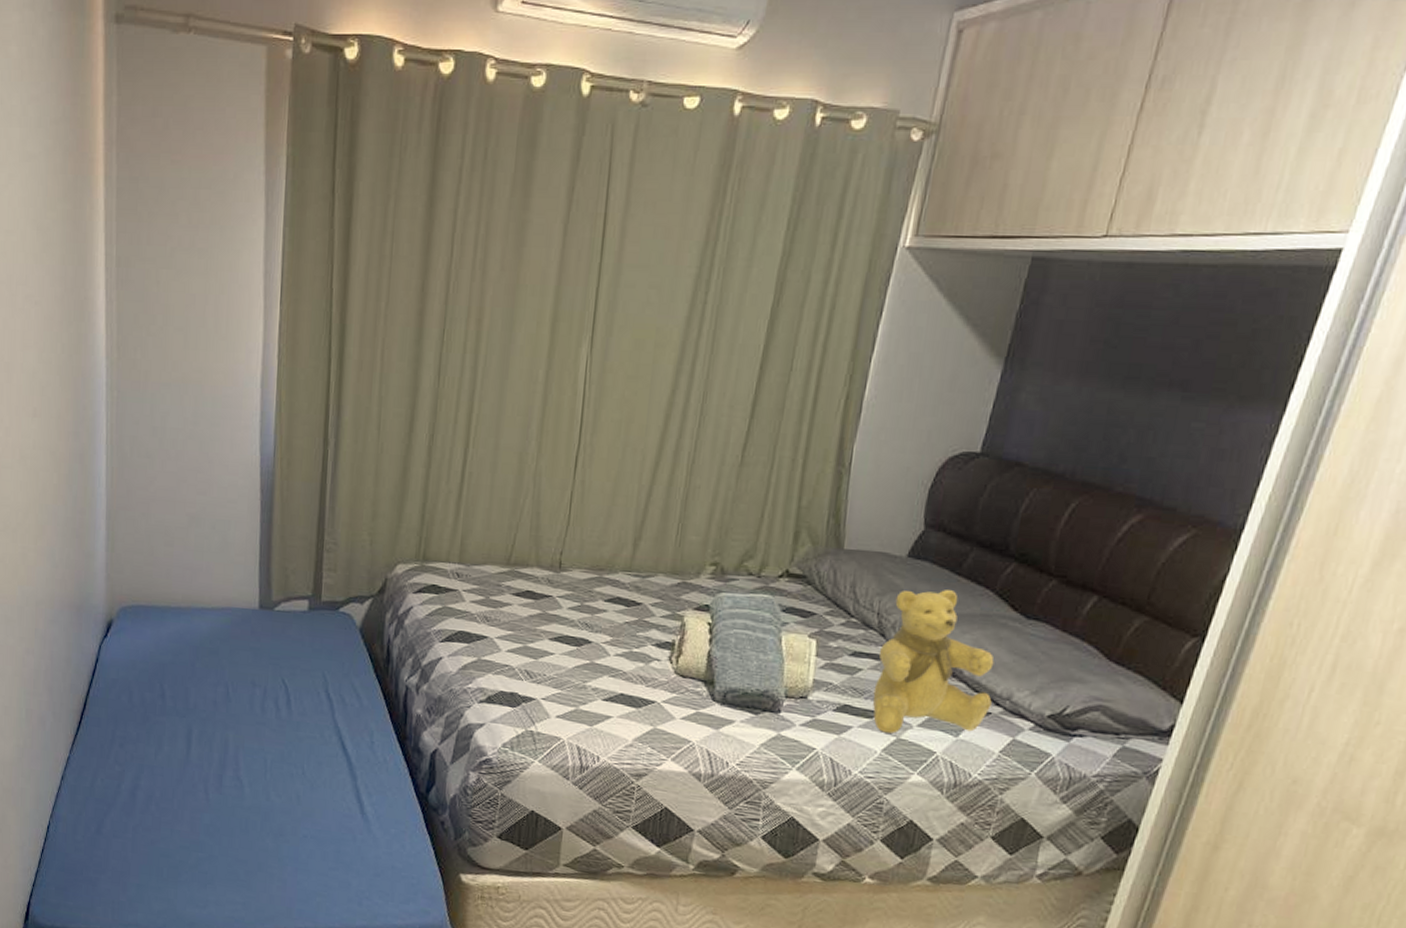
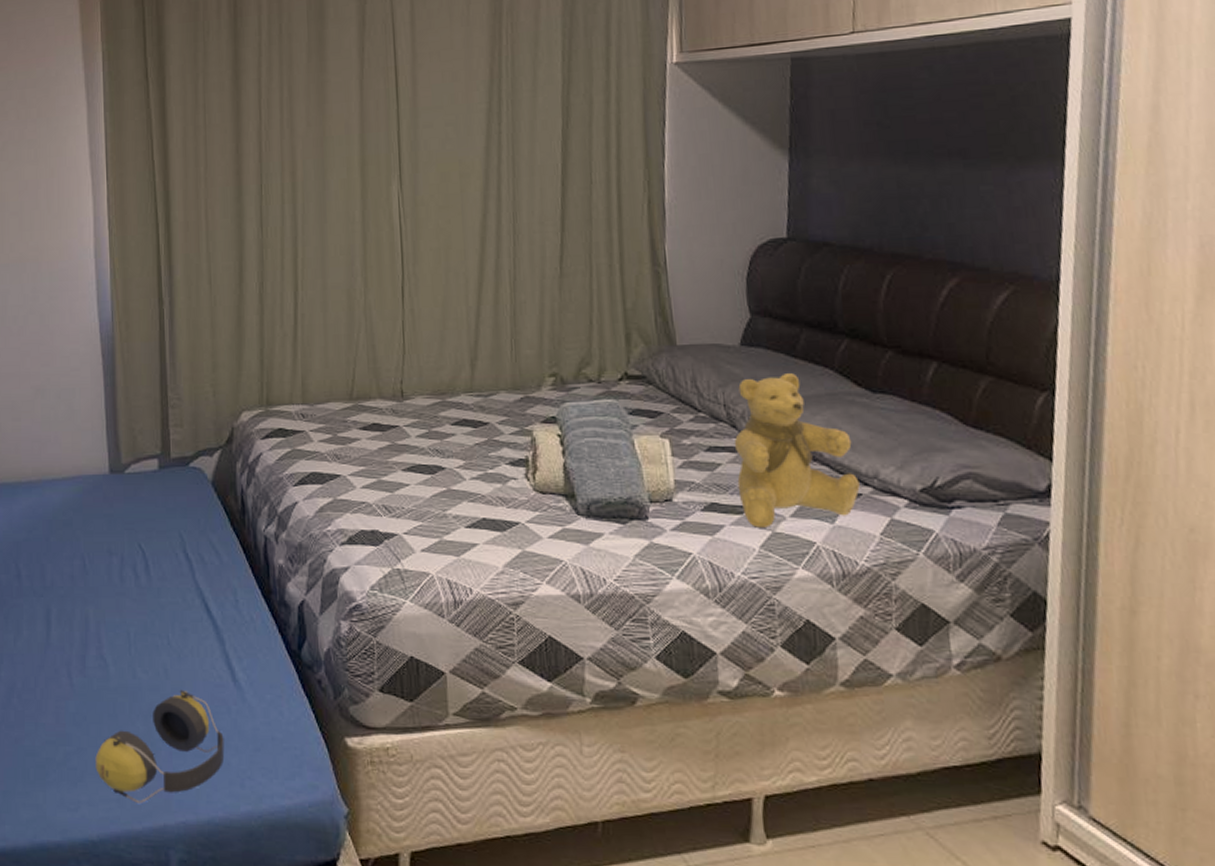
headphones: none [225,815,347,909] -> present [95,689,225,804]

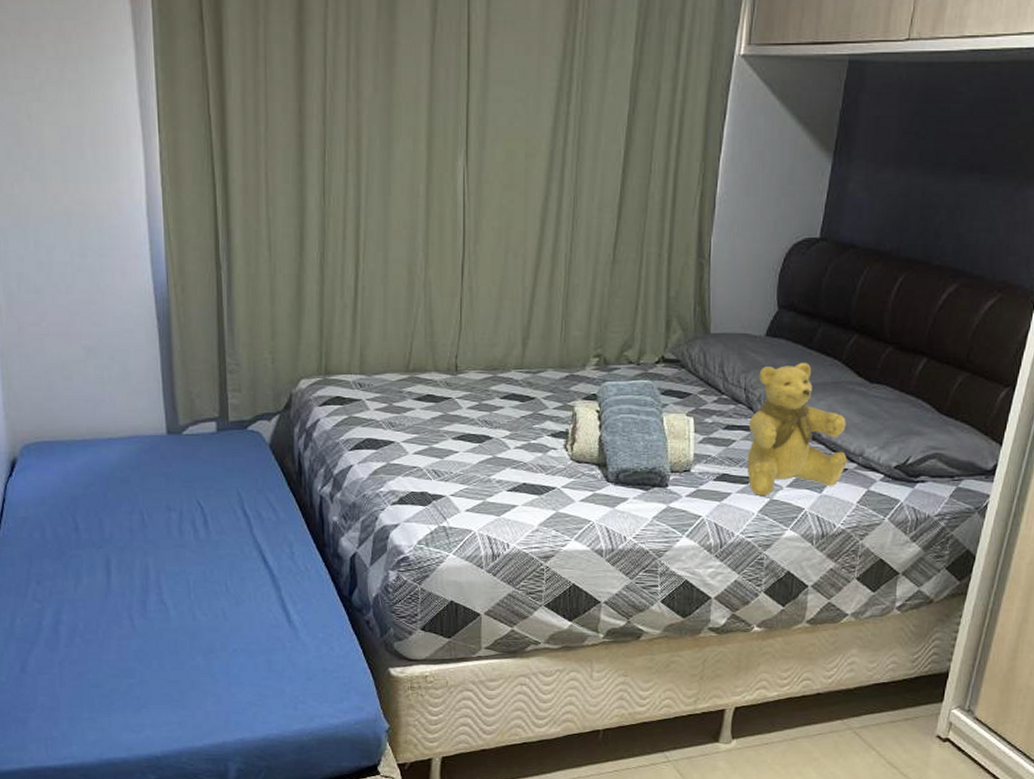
headphones: present [95,689,225,804] -> none [157,629,279,725]

